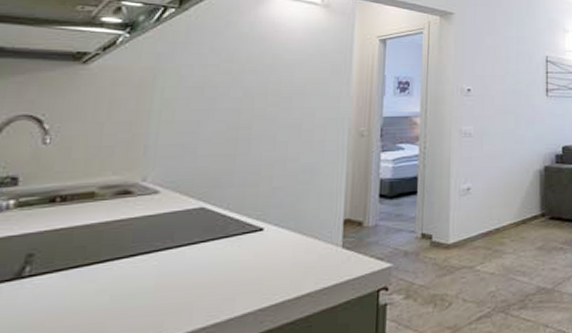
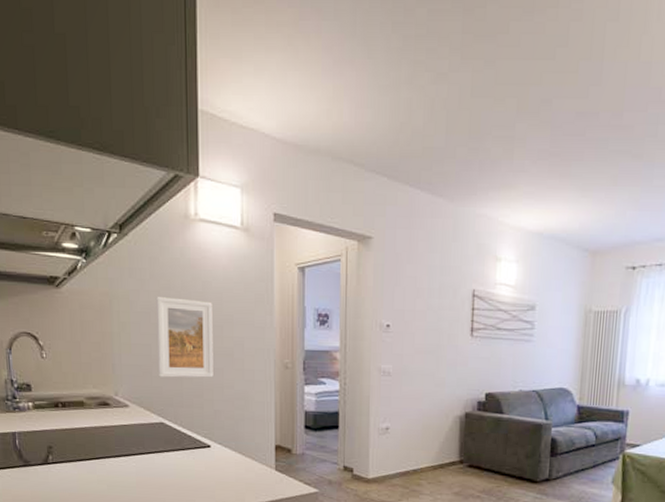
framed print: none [204,71,282,156] -> present [155,297,213,378]

